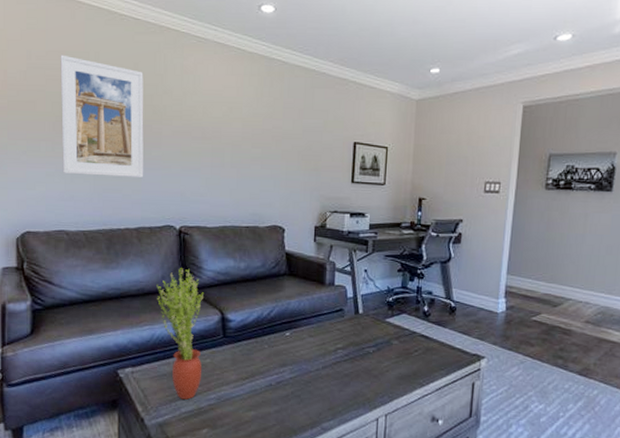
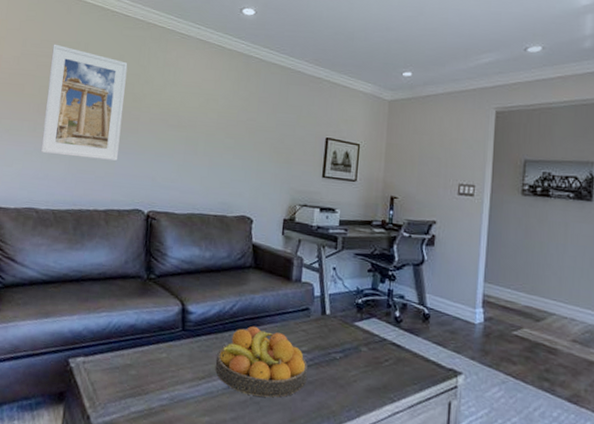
potted plant: present [156,268,203,400] -> none [117,253,166,398]
fruit bowl: none [257,329,344,391] -> present [215,326,308,398]

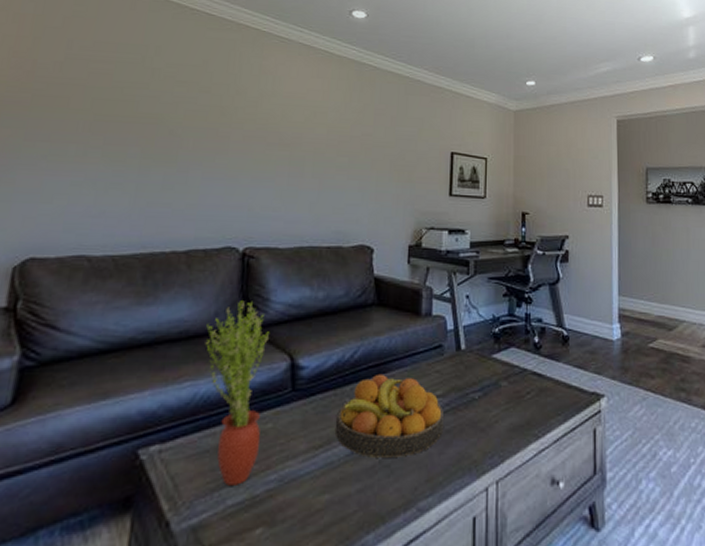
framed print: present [41,44,128,162] -> none [94,46,214,190]
potted plant: none [117,253,166,398] -> present [204,301,269,486]

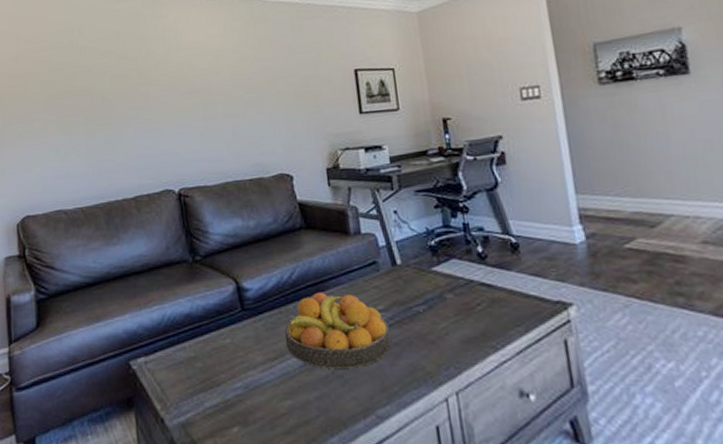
potted plant: present [204,301,269,486] -> none [161,234,223,391]

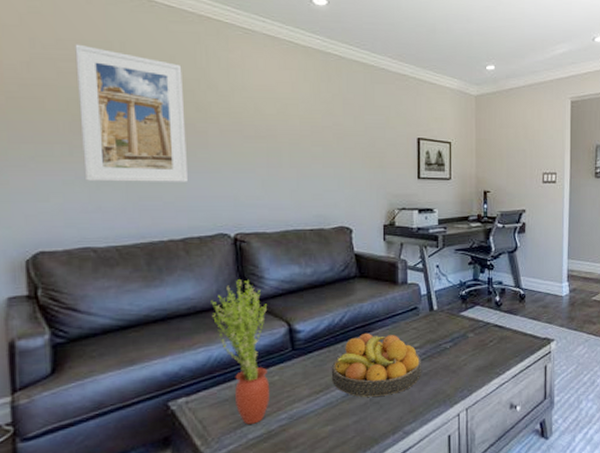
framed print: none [47,35,135,151] -> present [75,44,188,183]
potted plant: none [161,234,223,391] -> present [211,279,269,425]

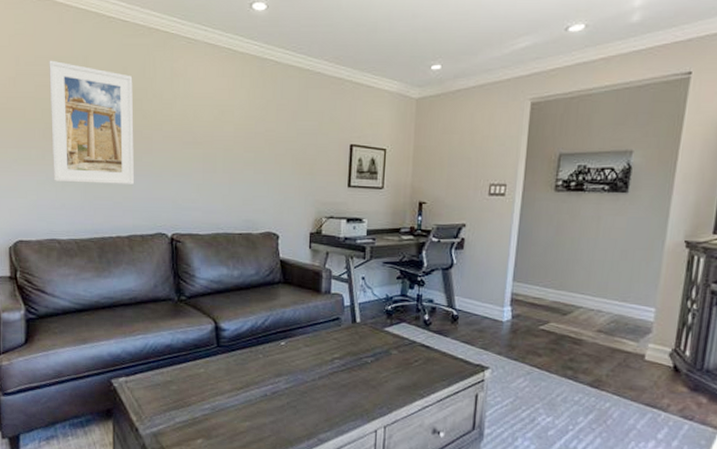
potted plant: present [211,279,269,425] -> none [149,276,196,410]
fruit bowl: present [331,334,422,397] -> none [251,339,341,401]

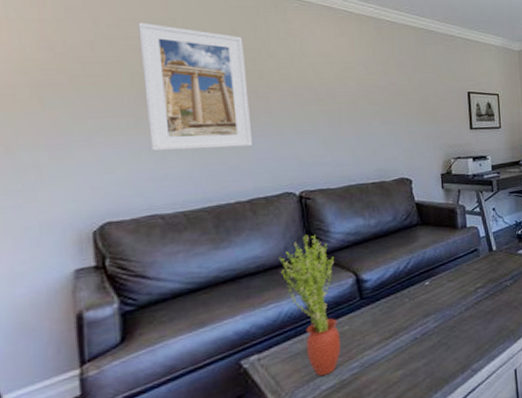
potted plant: none [149,276,196,410] -> present [279,234,341,376]

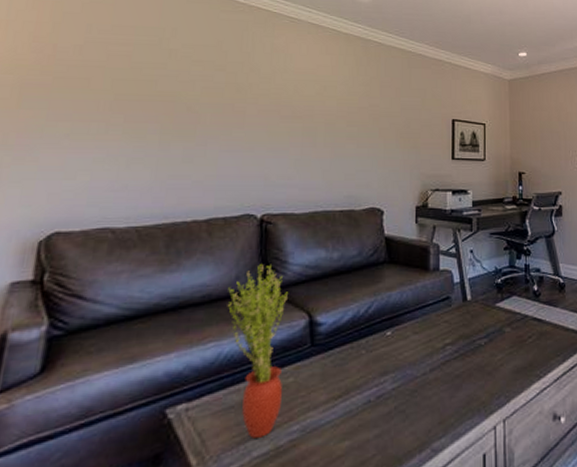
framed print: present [138,22,252,151] -> none [116,29,228,162]

